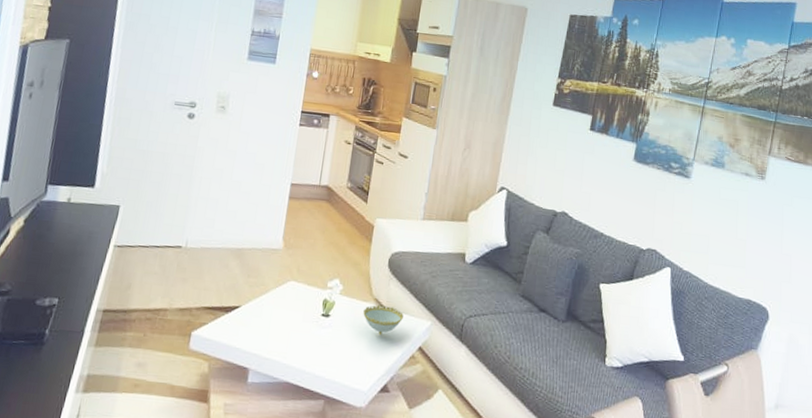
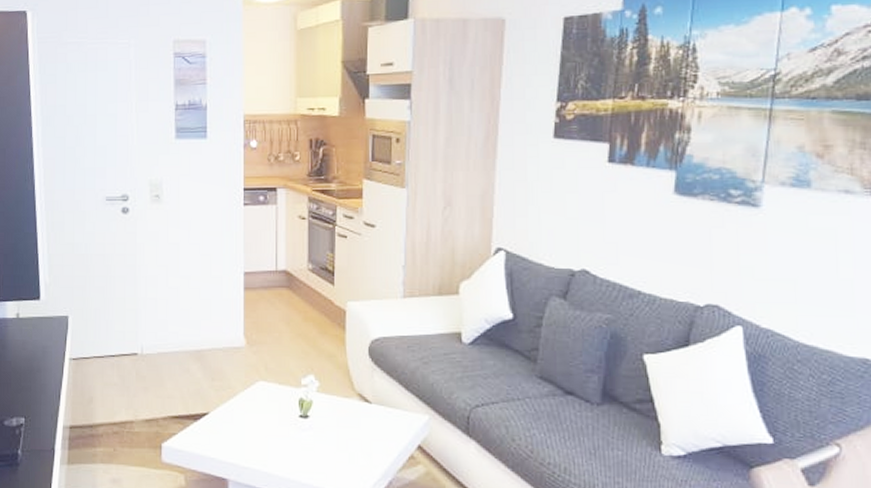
decorative bowl: present [363,304,404,336] -> none [347,399,394,435]

